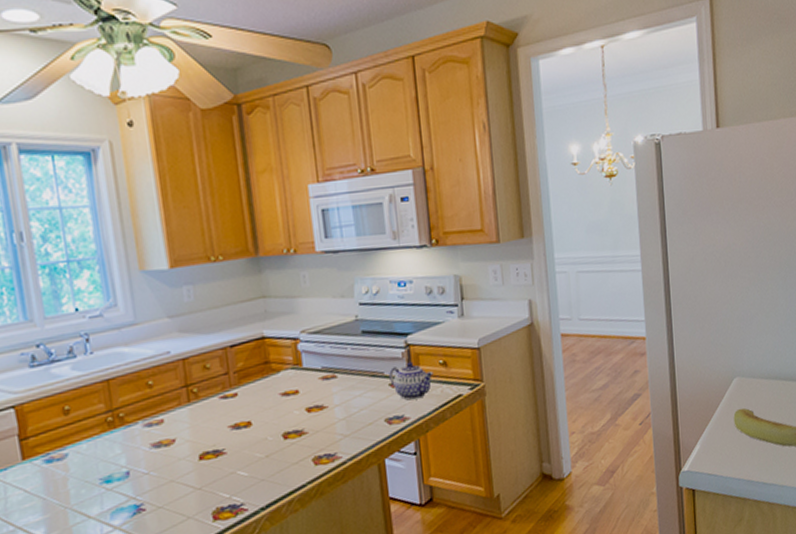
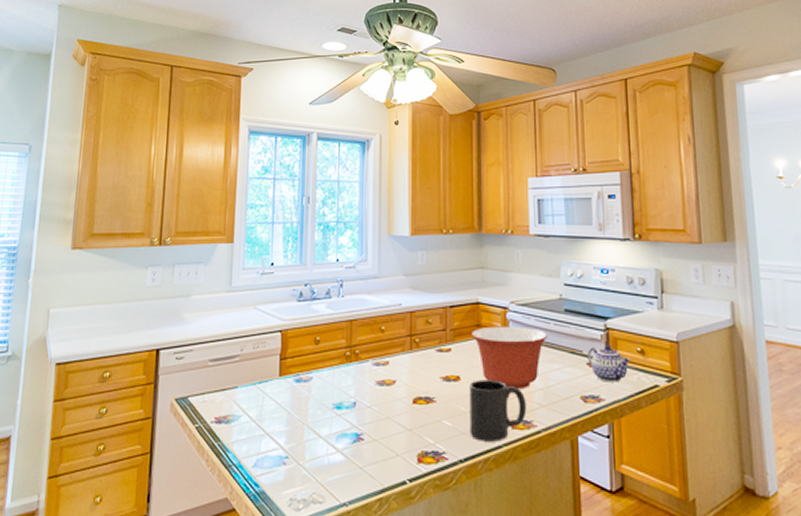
mixing bowl: none [259,356,346,424] -> present [472,326,548,390]
mug: none [263,418,330,485] -> present [469,379,527,442]

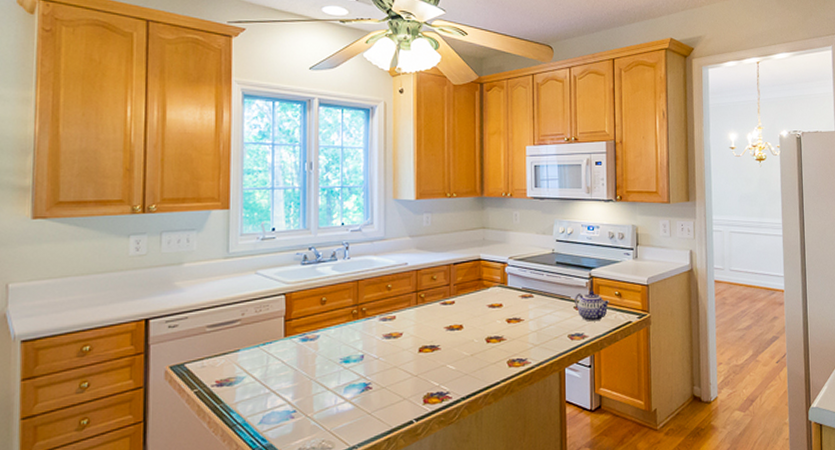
mug: present [469,379,527,442] -> none [471,326,522,380]
mixing bowl: present [472,326,548,390] -> none [474,278,541,333]

